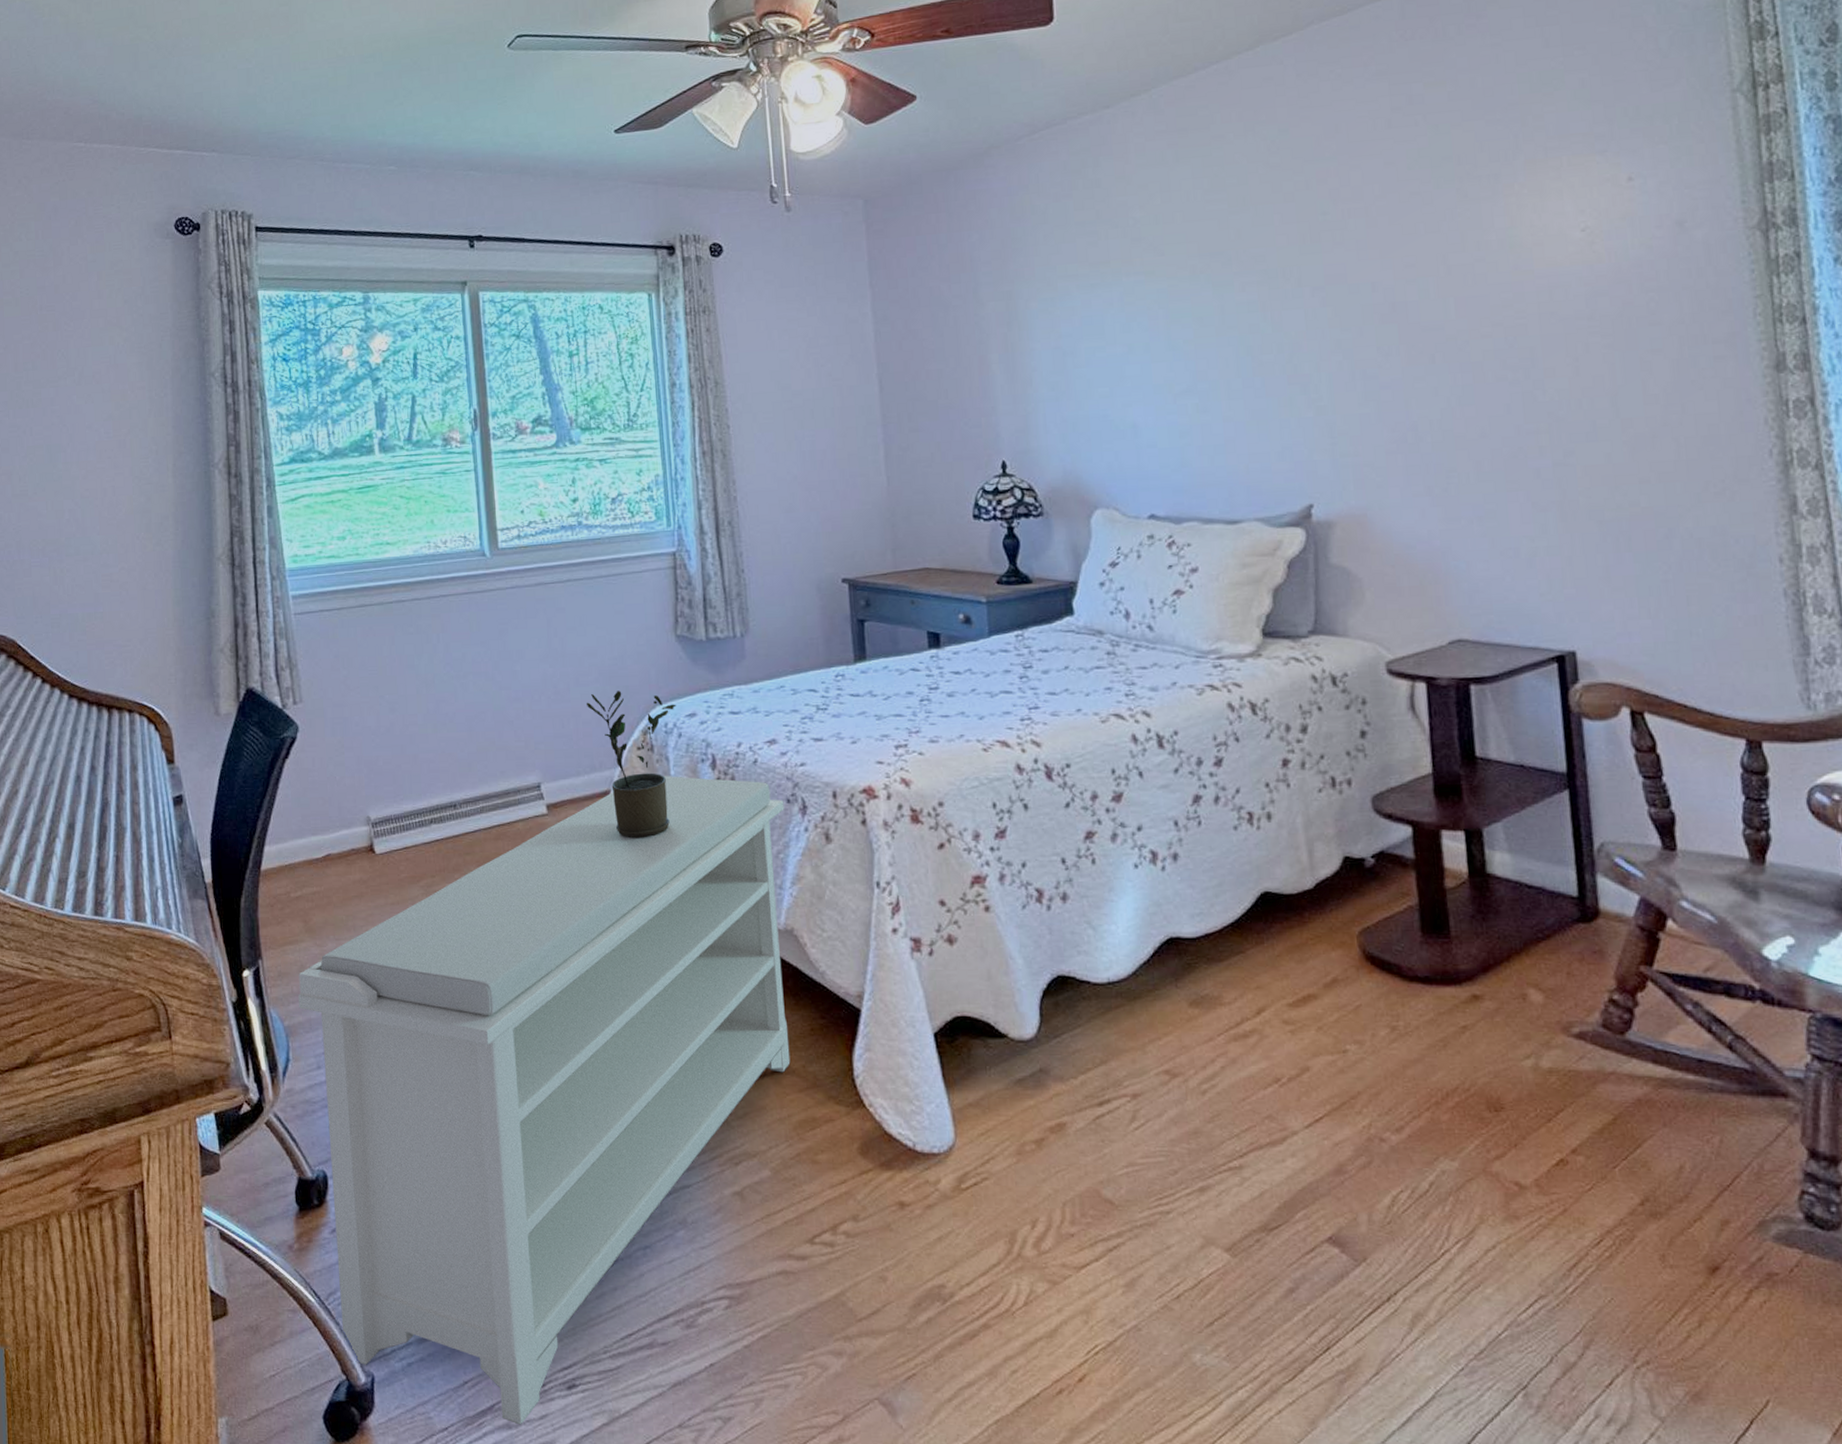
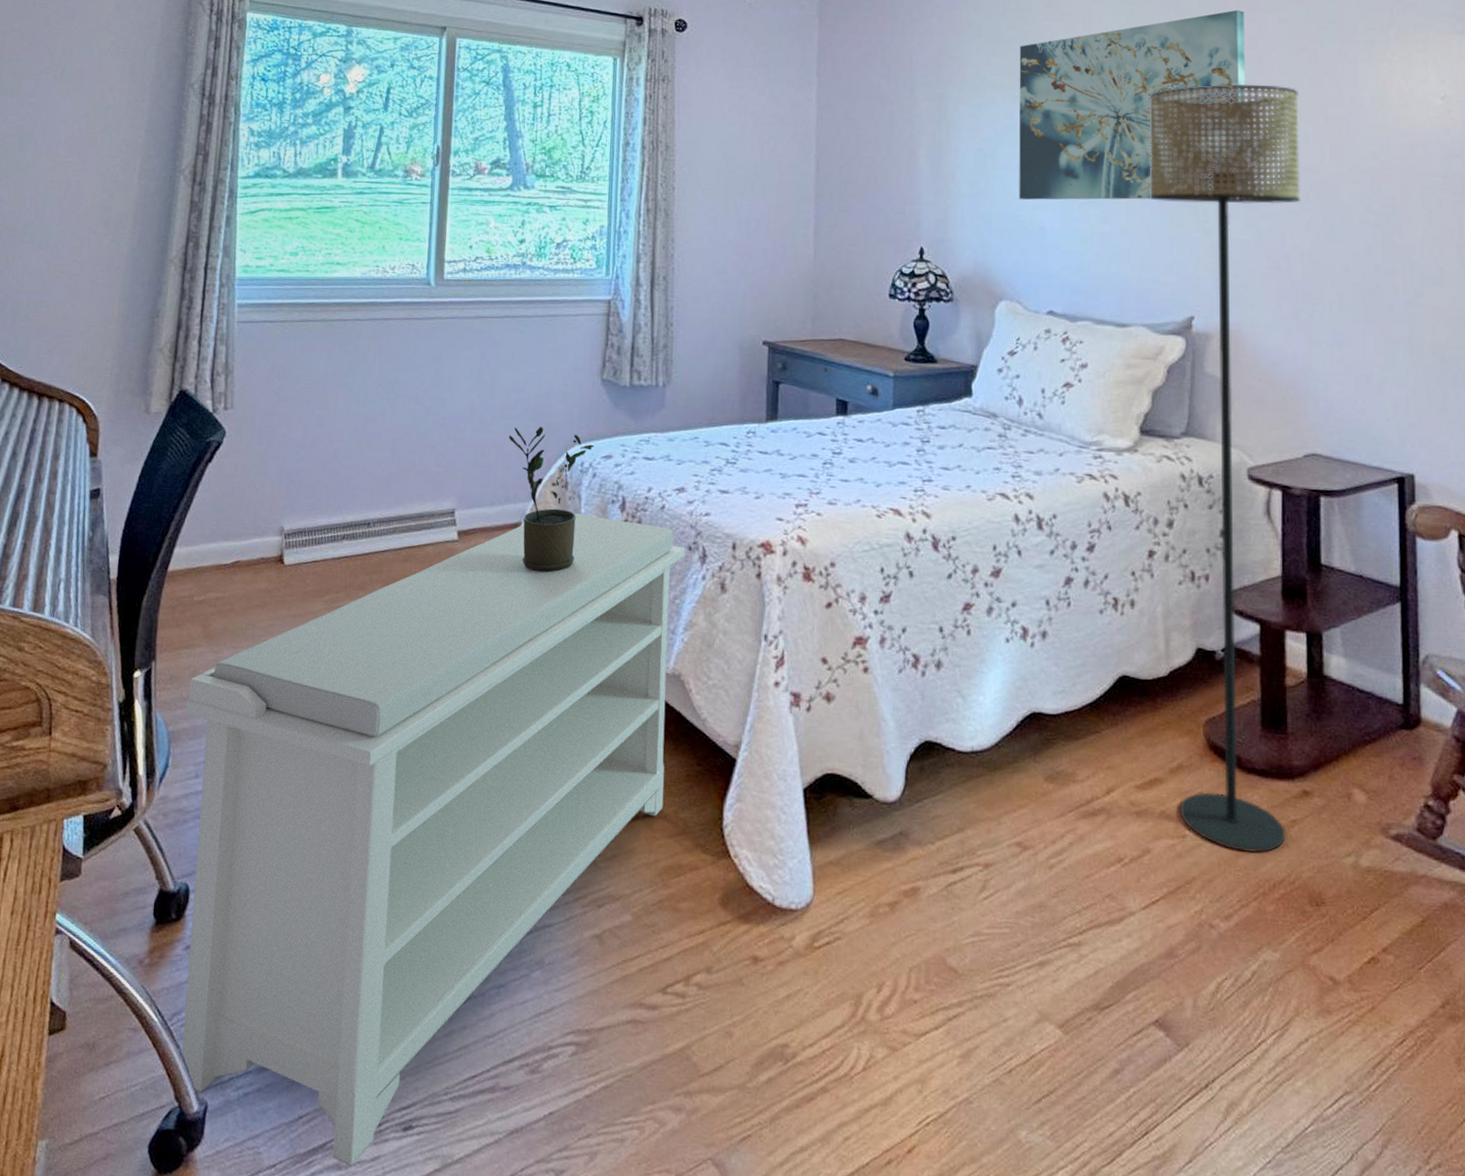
wall art: none [1091,158,1363,397] -> present [1019,10,1247,200]
floor lamp: none [1242,237,1457,1063] -> present [1149,84,1300,853]

